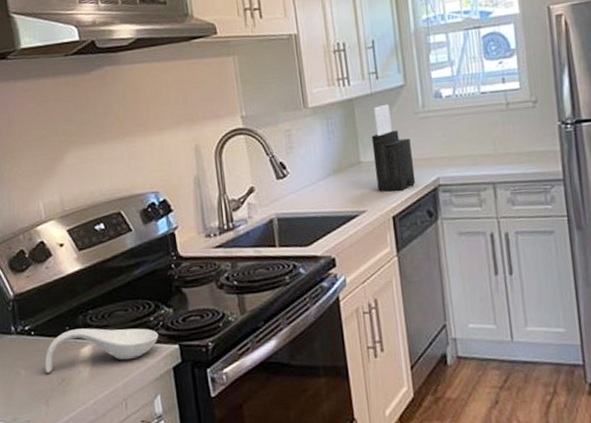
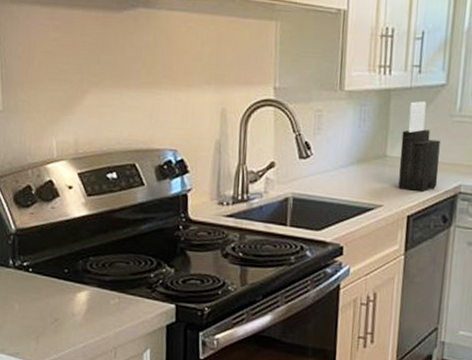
spoon rest: present [44,328,159,373] -> none [39,272,157,311]

